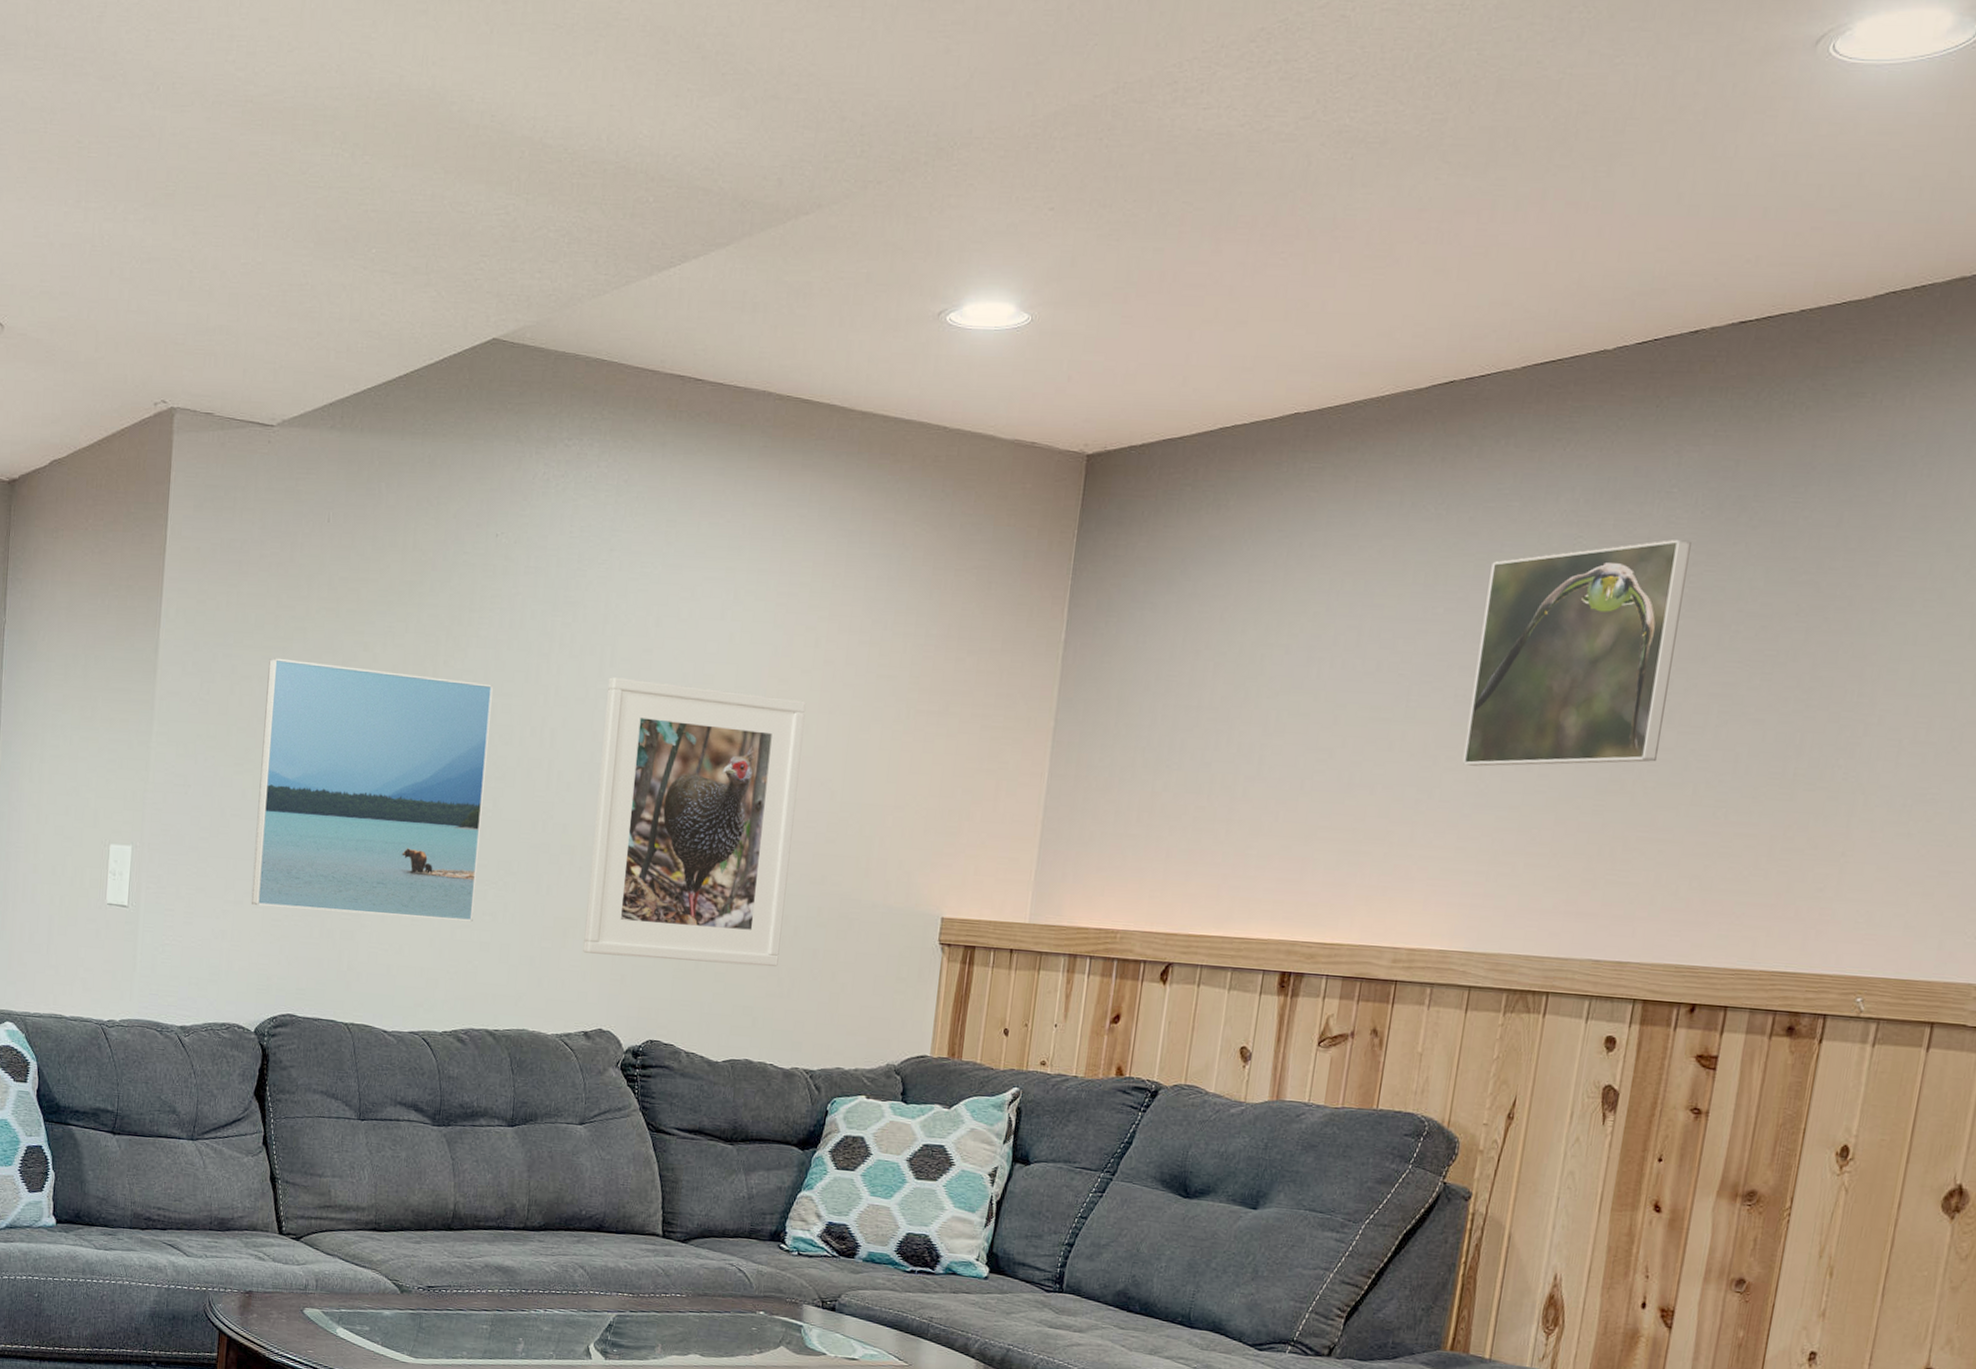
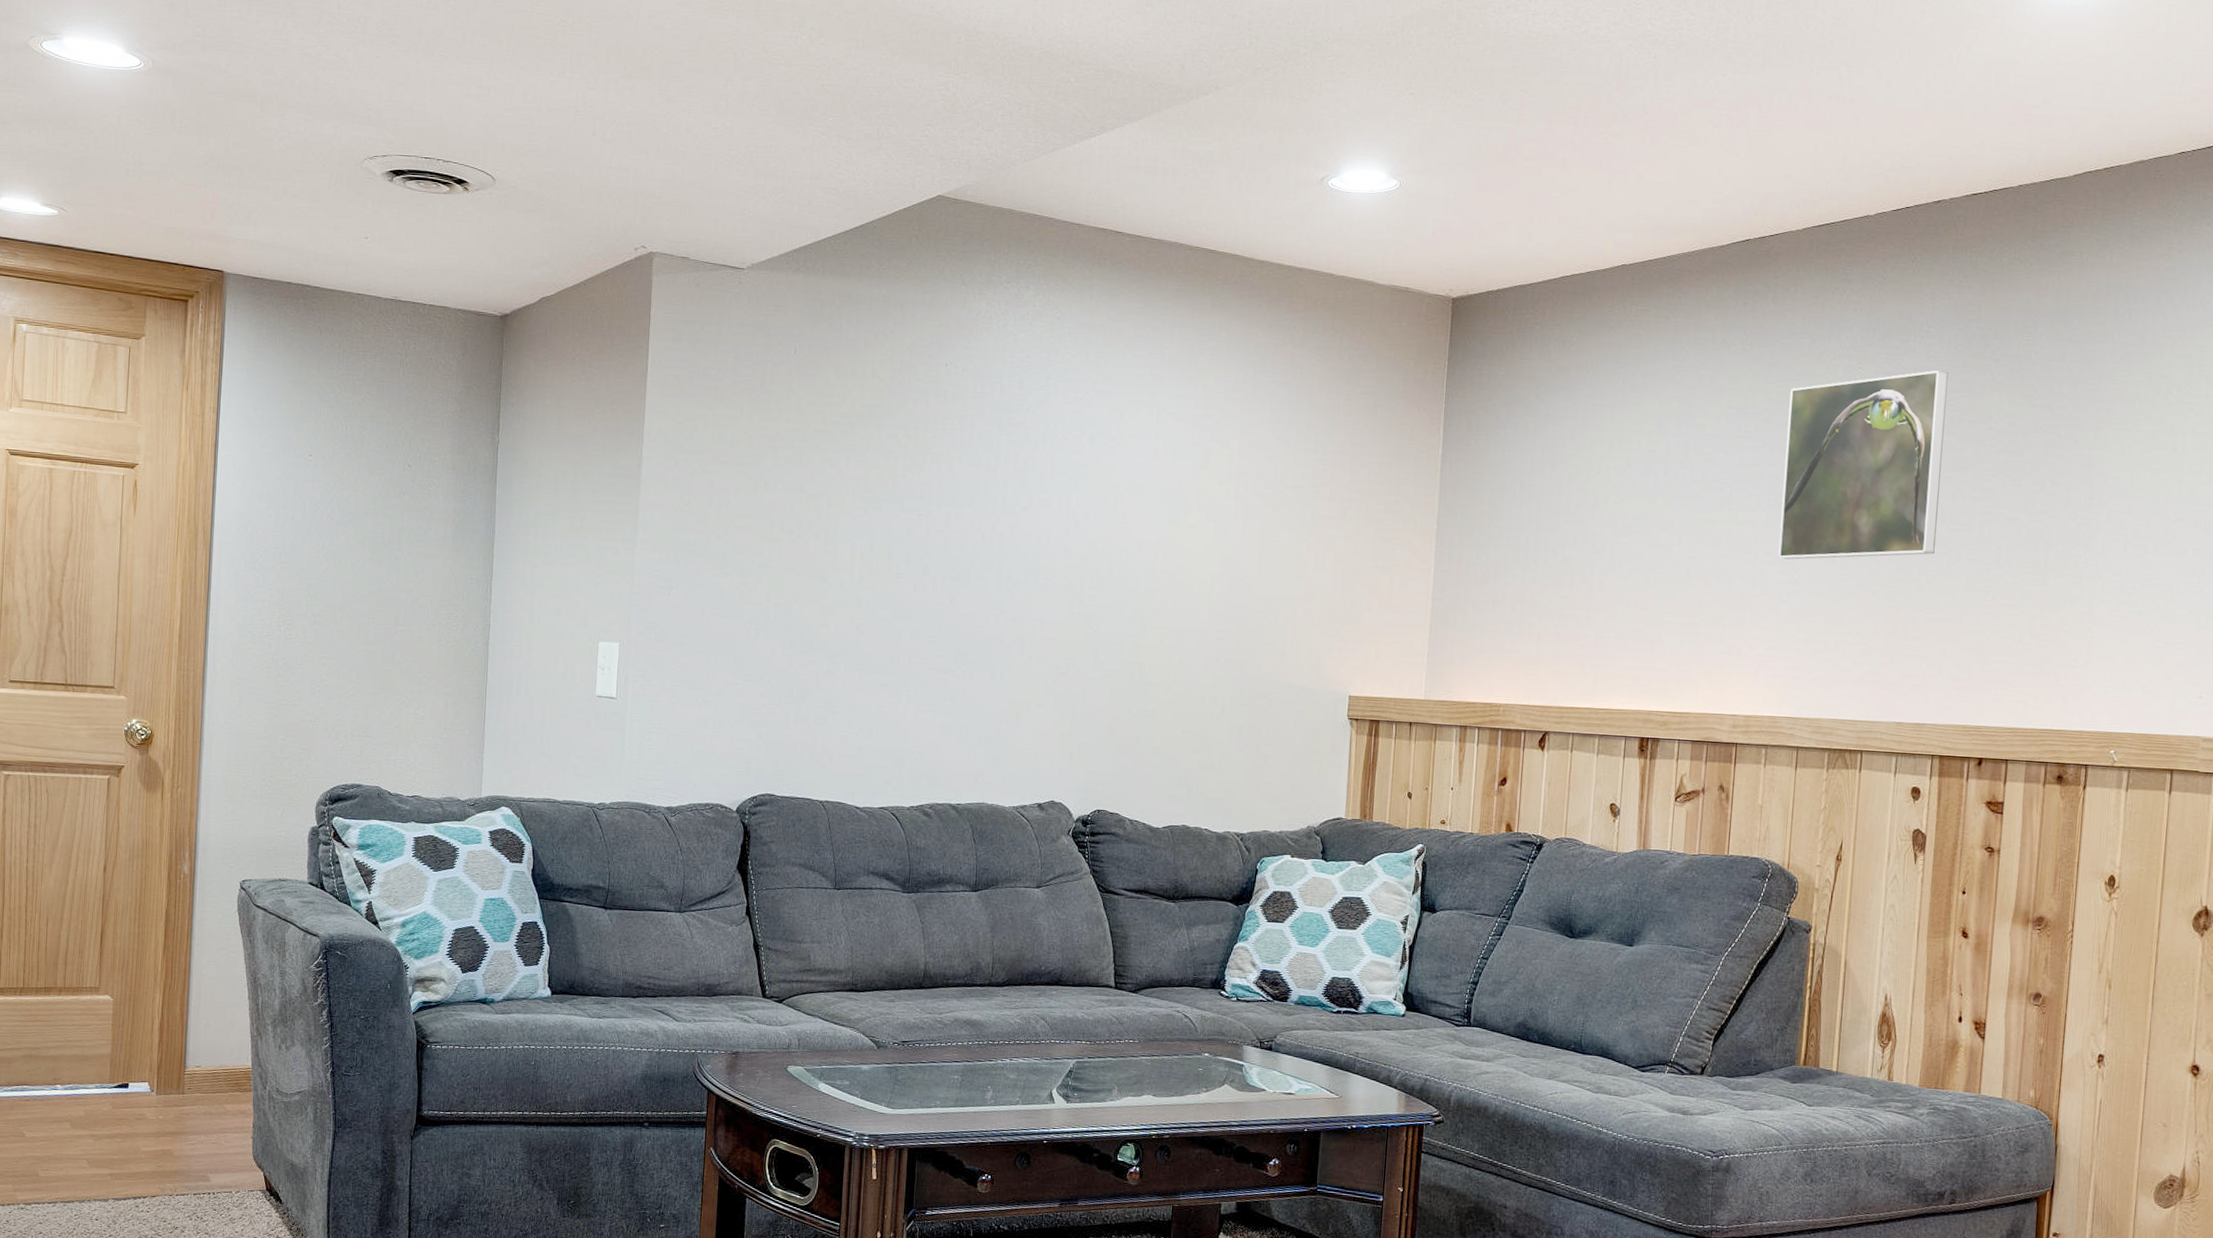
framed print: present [251,658,493,923] -> none [731,472,947,707]
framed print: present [583,677,807,967] -> none [1035,488,1224,742]

